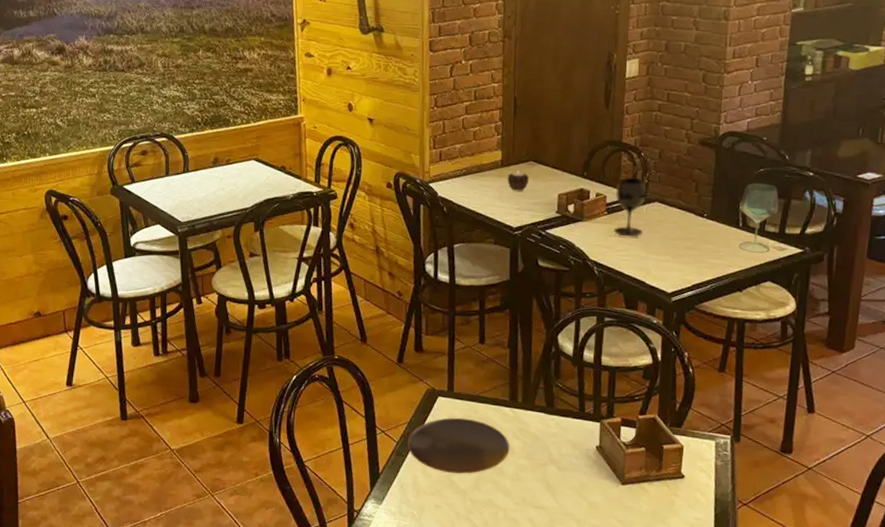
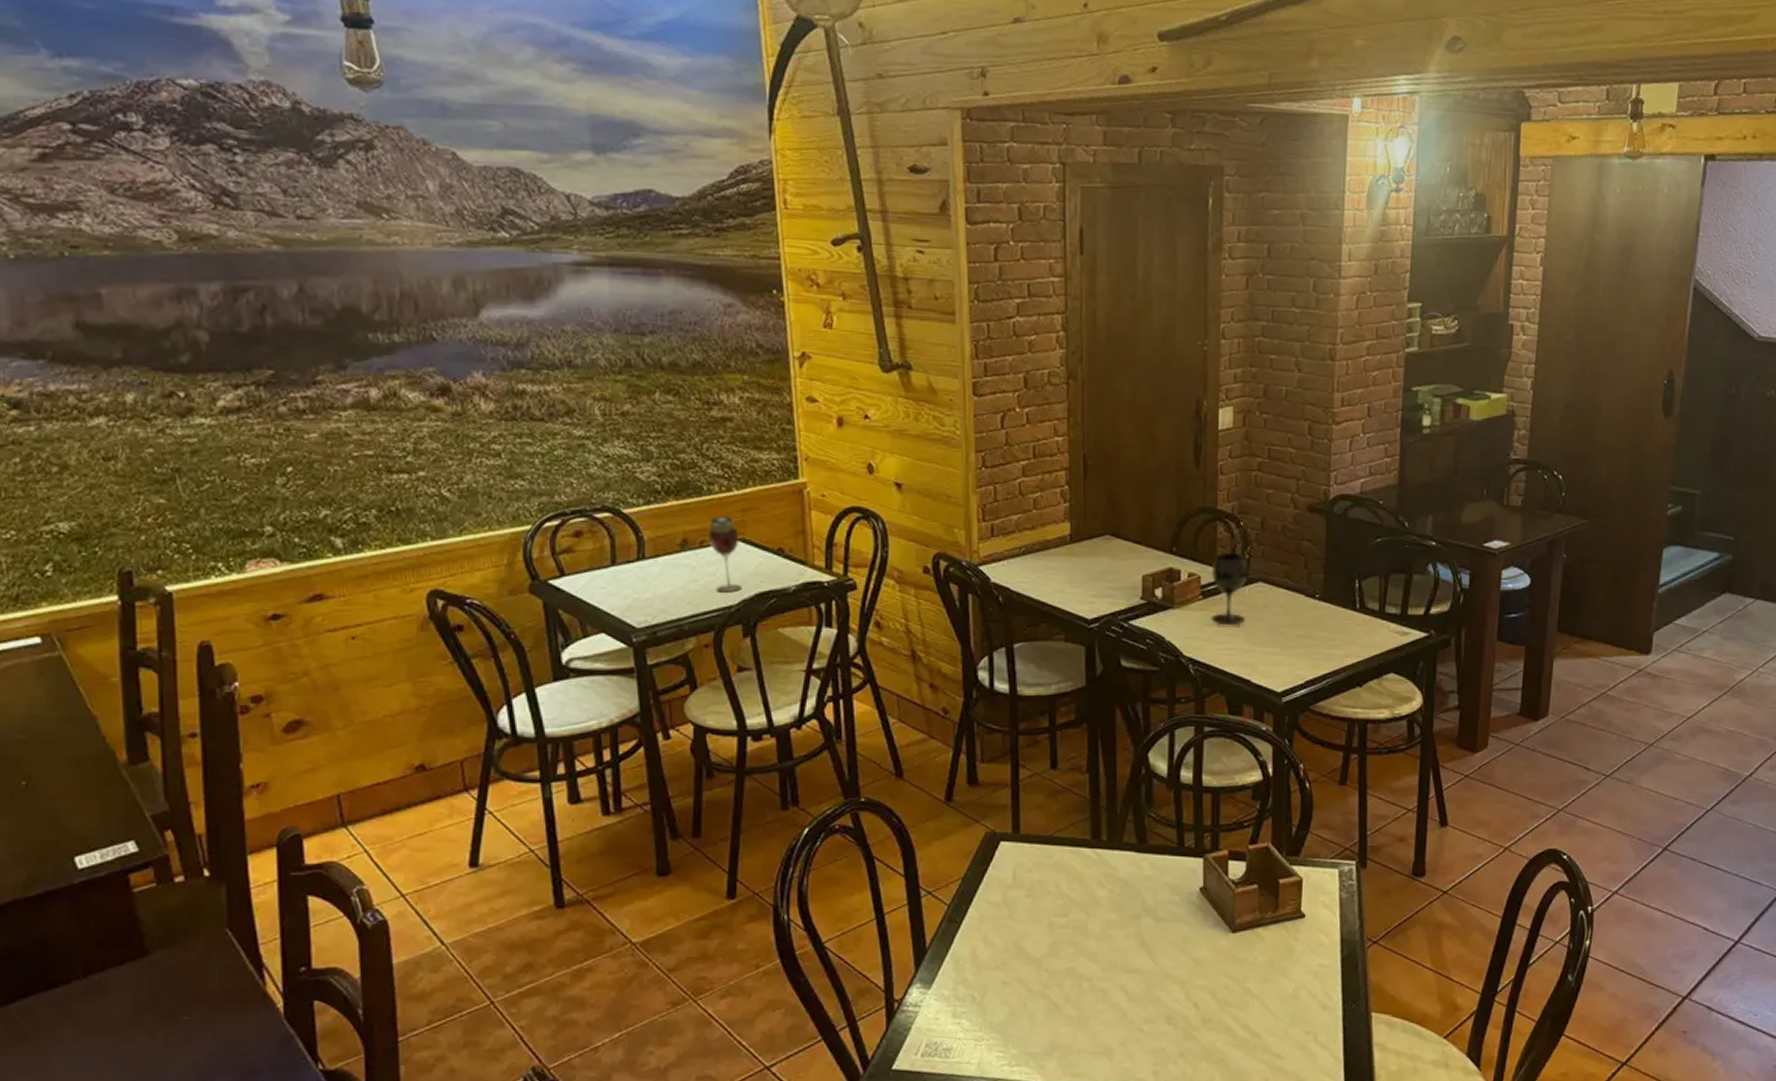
wineglass: none [232,141,255,198] -> present [708,516,741,593]
plate: present [407,417,510,474] -> none [961,866,1094,938]
candle: present [507,170,530,192] -> none [1078,546,1107,575]
wine glass: present [739,183,780,253] -> none [1356,556,1400,639]

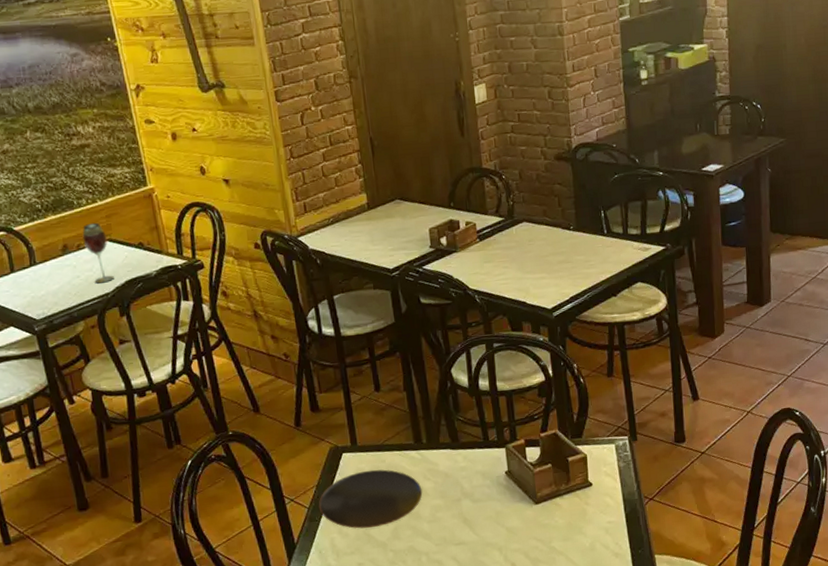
plate: none [961,866,1094,938] -> present [318,469,423,529]
wine glass: present [1211,552,1248,626] -> none [484,201,516,261]

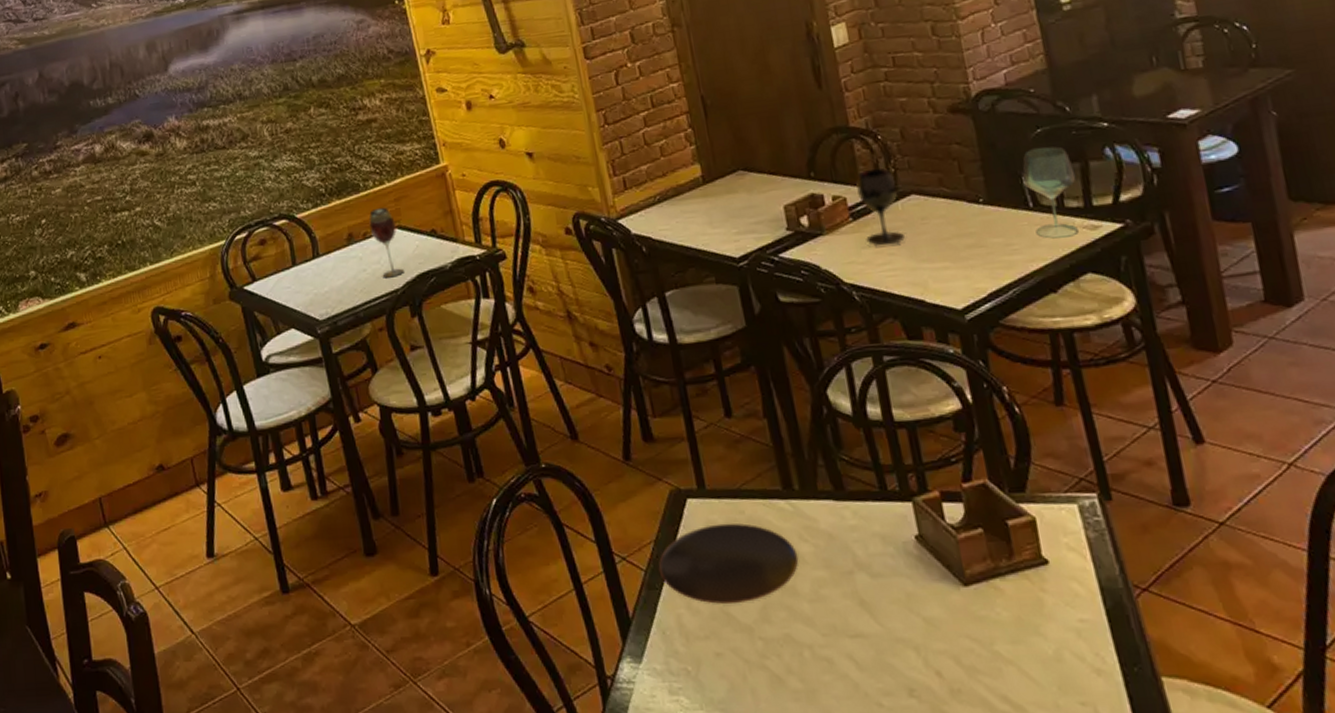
wine glass: none [484,201,516,261] -> present [856,168,905,246]
wine glass: none [601,189,638,257] -> present [1022,146,1078,239]

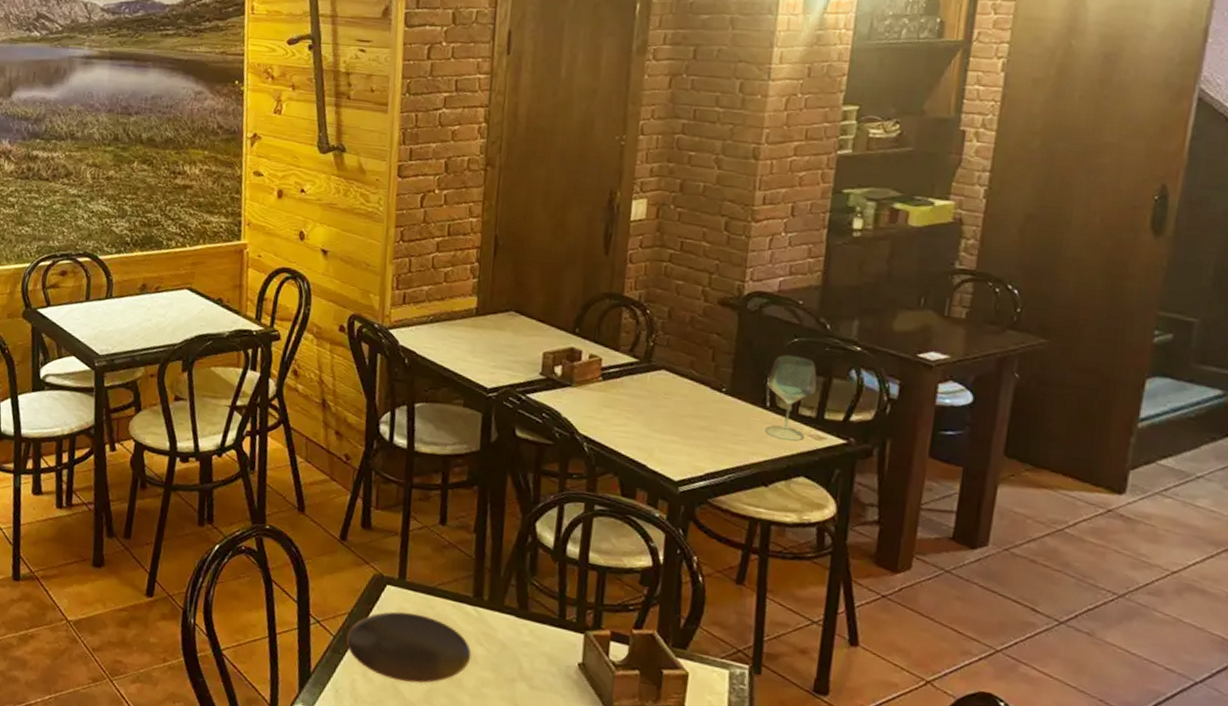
wineglass: present [368,207,404,278] -> none [163,267,188,333]
wine glass: present [856,168,905,246] -> none [609,338,652,410]

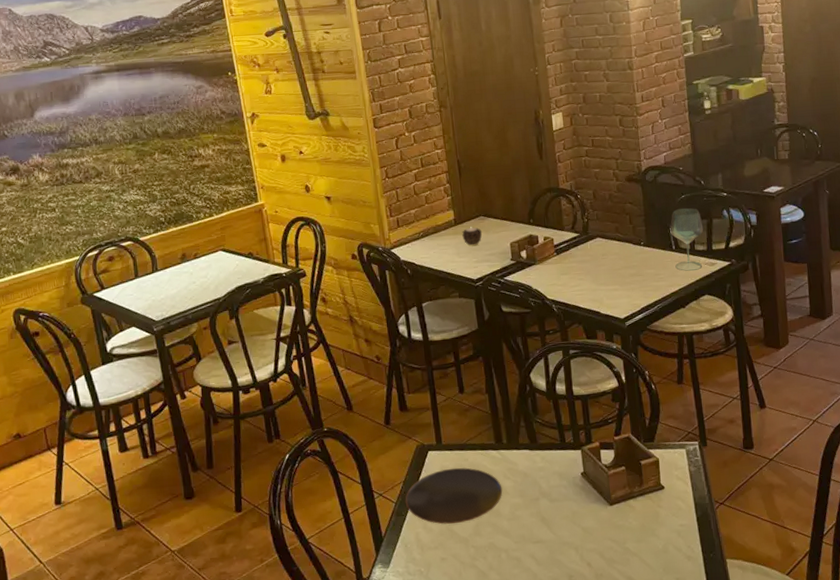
candle: none [482,321,510,347] -> present [462,226,483,247]

